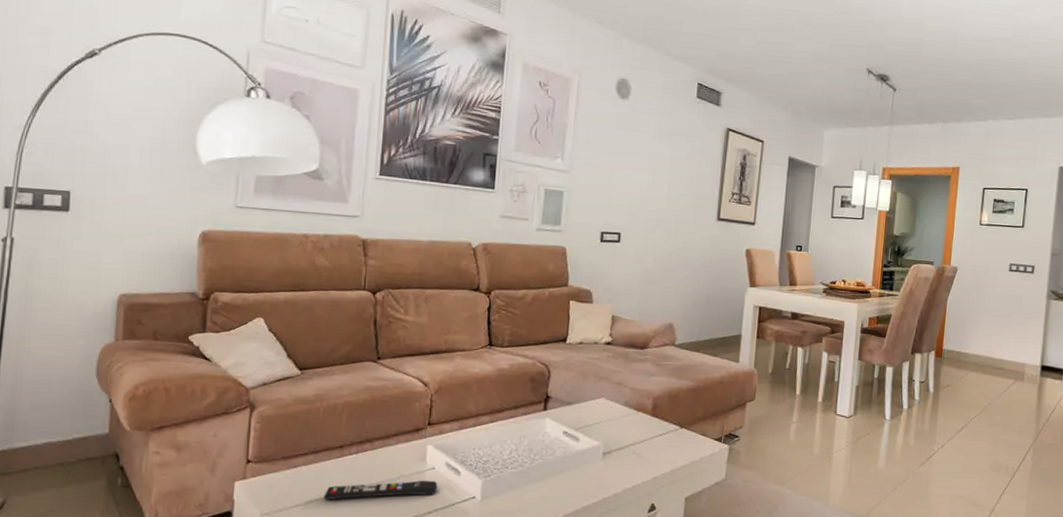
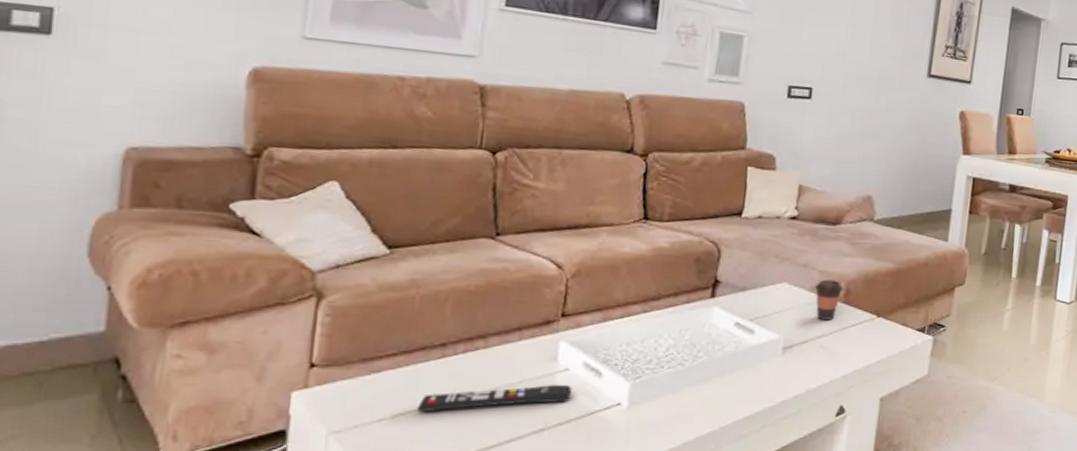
coffee cup: none [628,395,652,430] -> present [815,279,844,320]

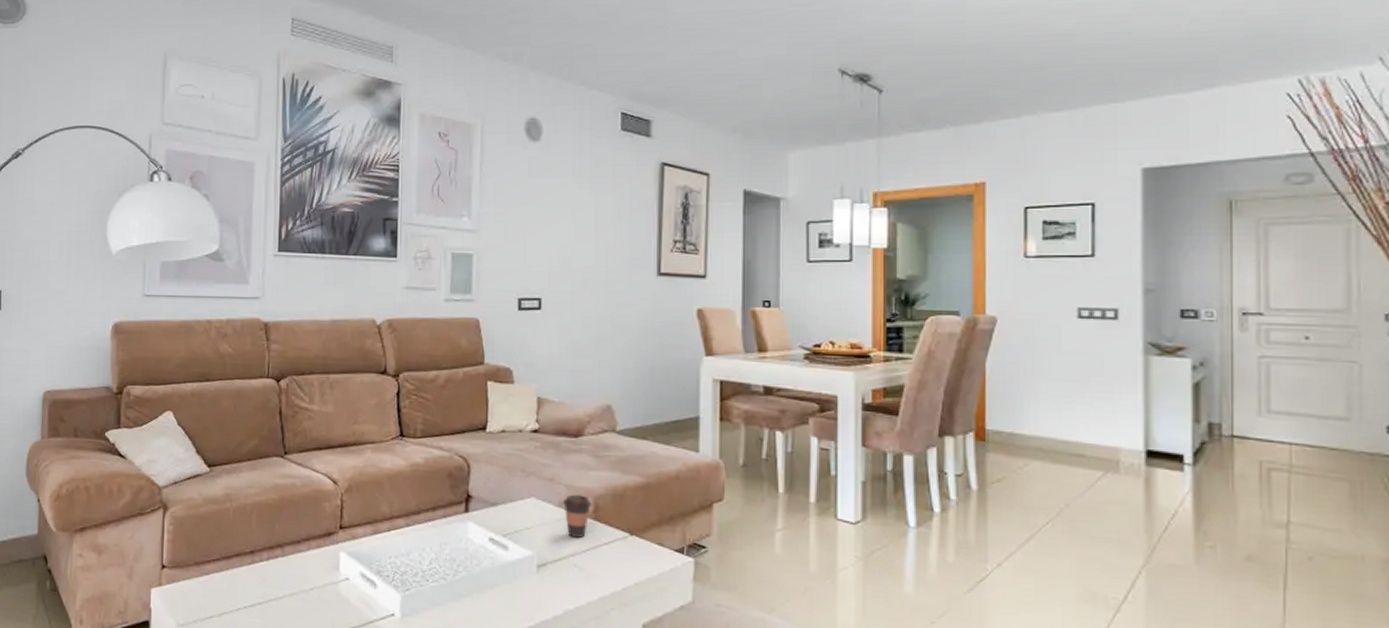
remote control: present [416,384,572,413] -> none [236,592,353,612]

